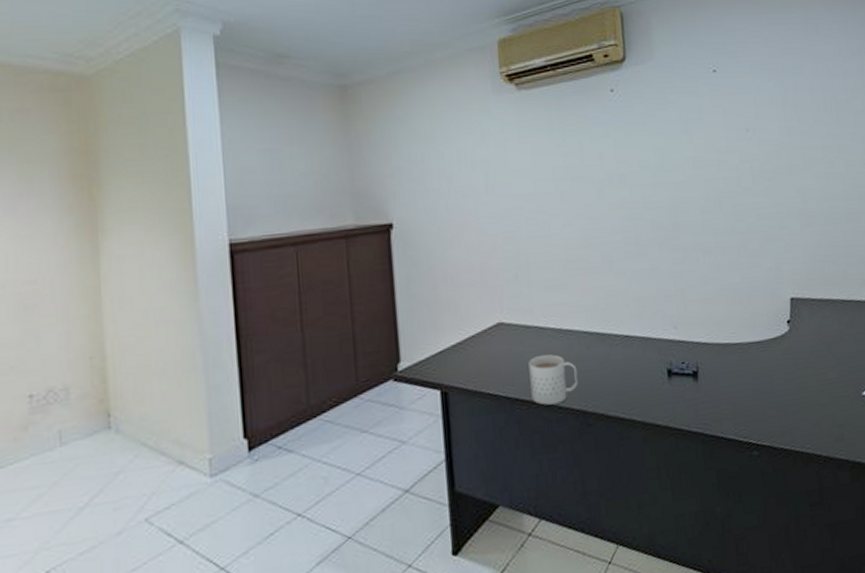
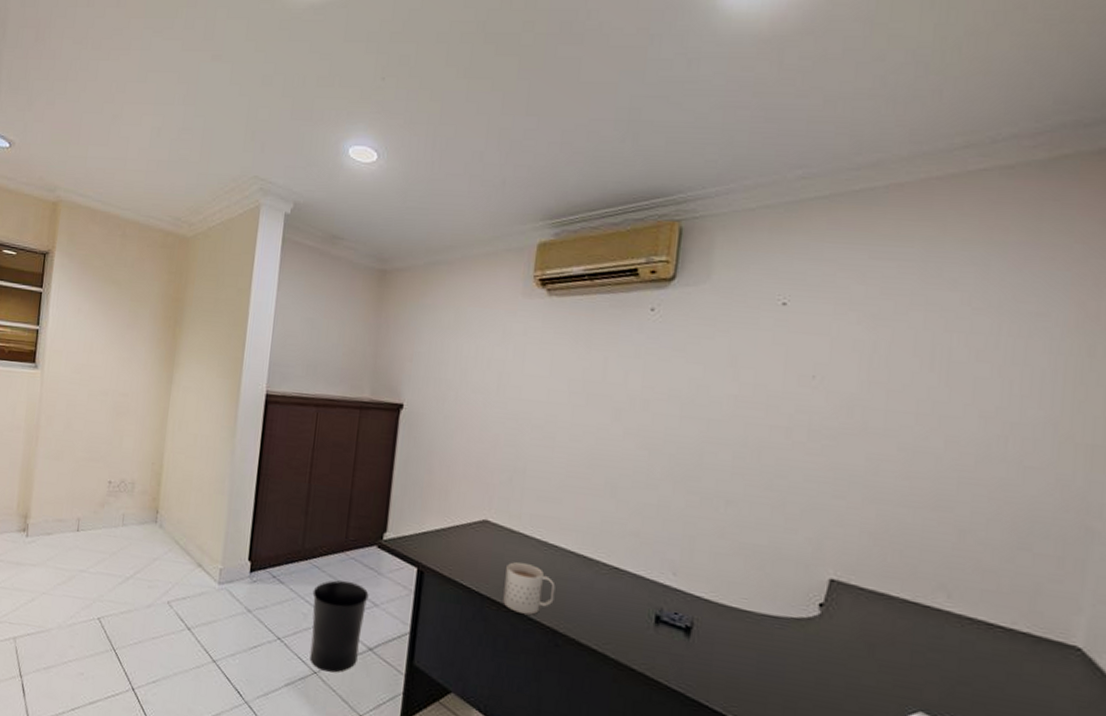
waste bin: none [329,426,395,533] -> present [309,580,369,673]

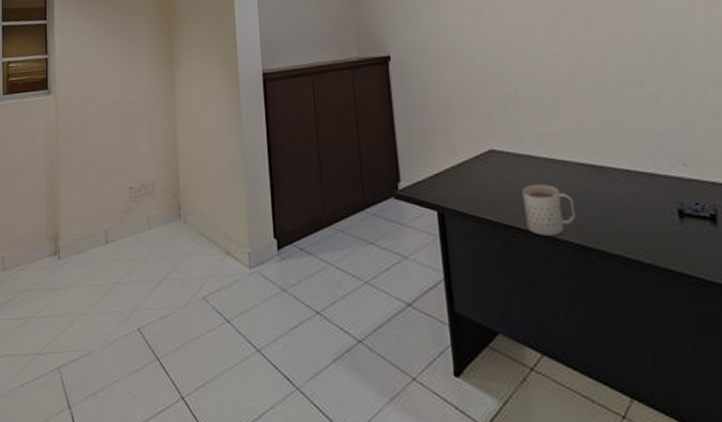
waste bin: present [309,580,369,673] -> none [341,239,399,338]

